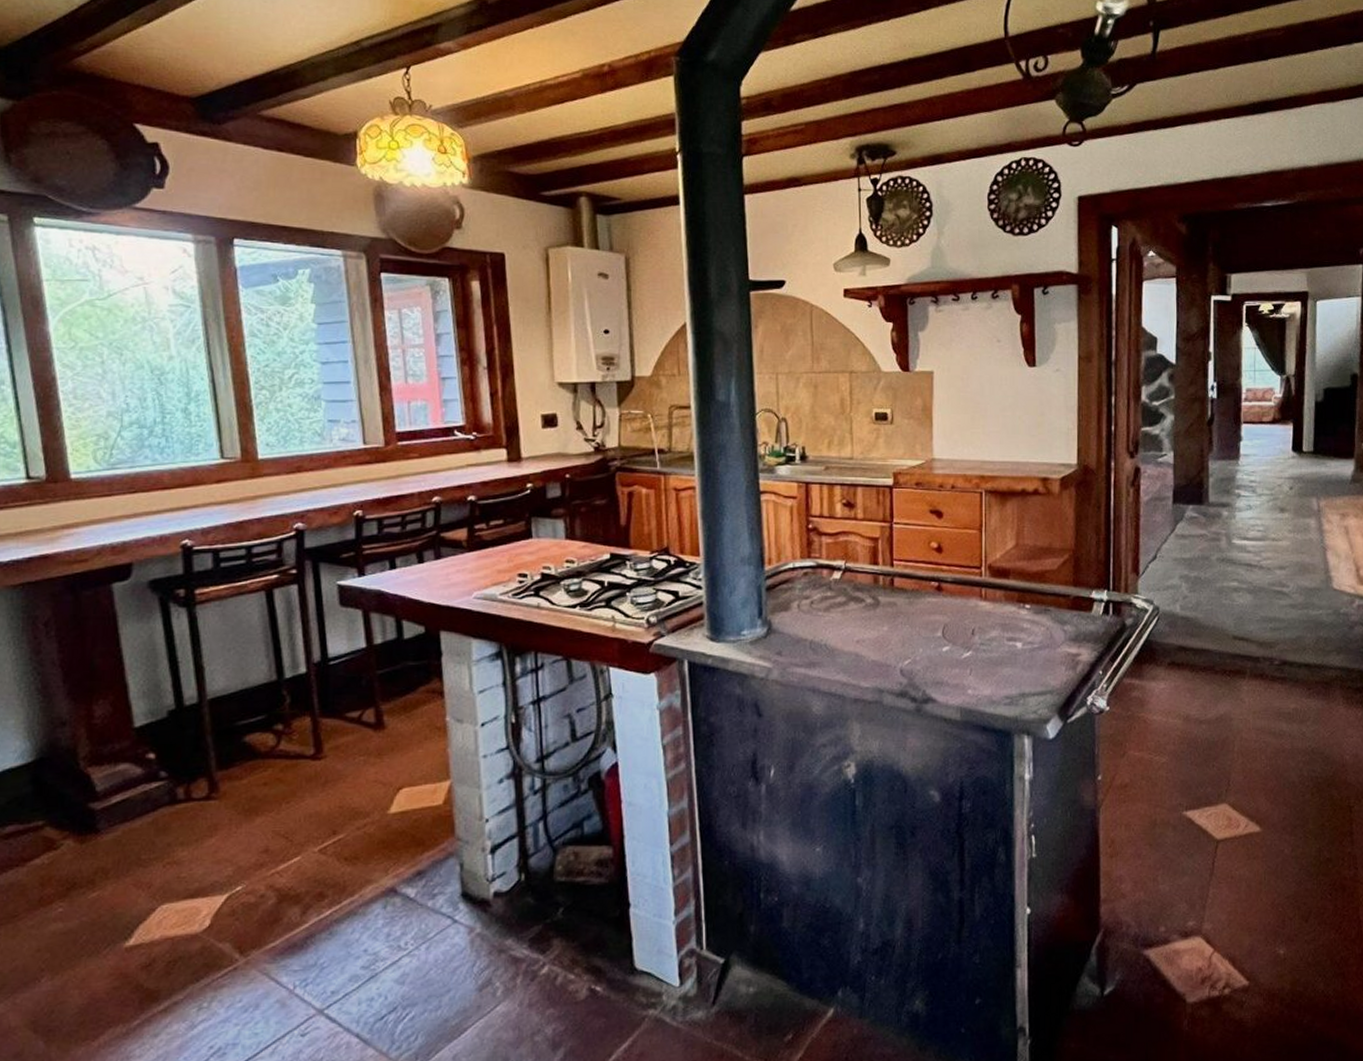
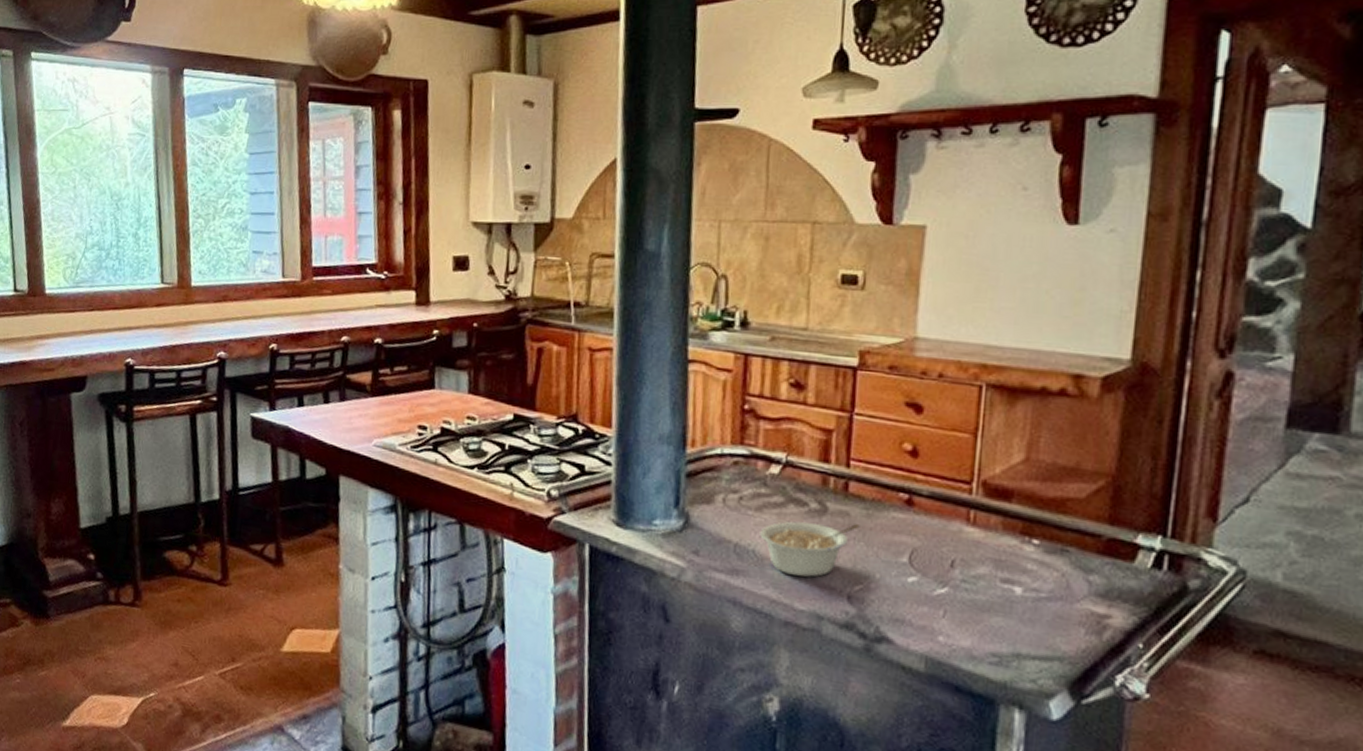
legume: none [829,611,905,660] -> present [760,521,860,577]

